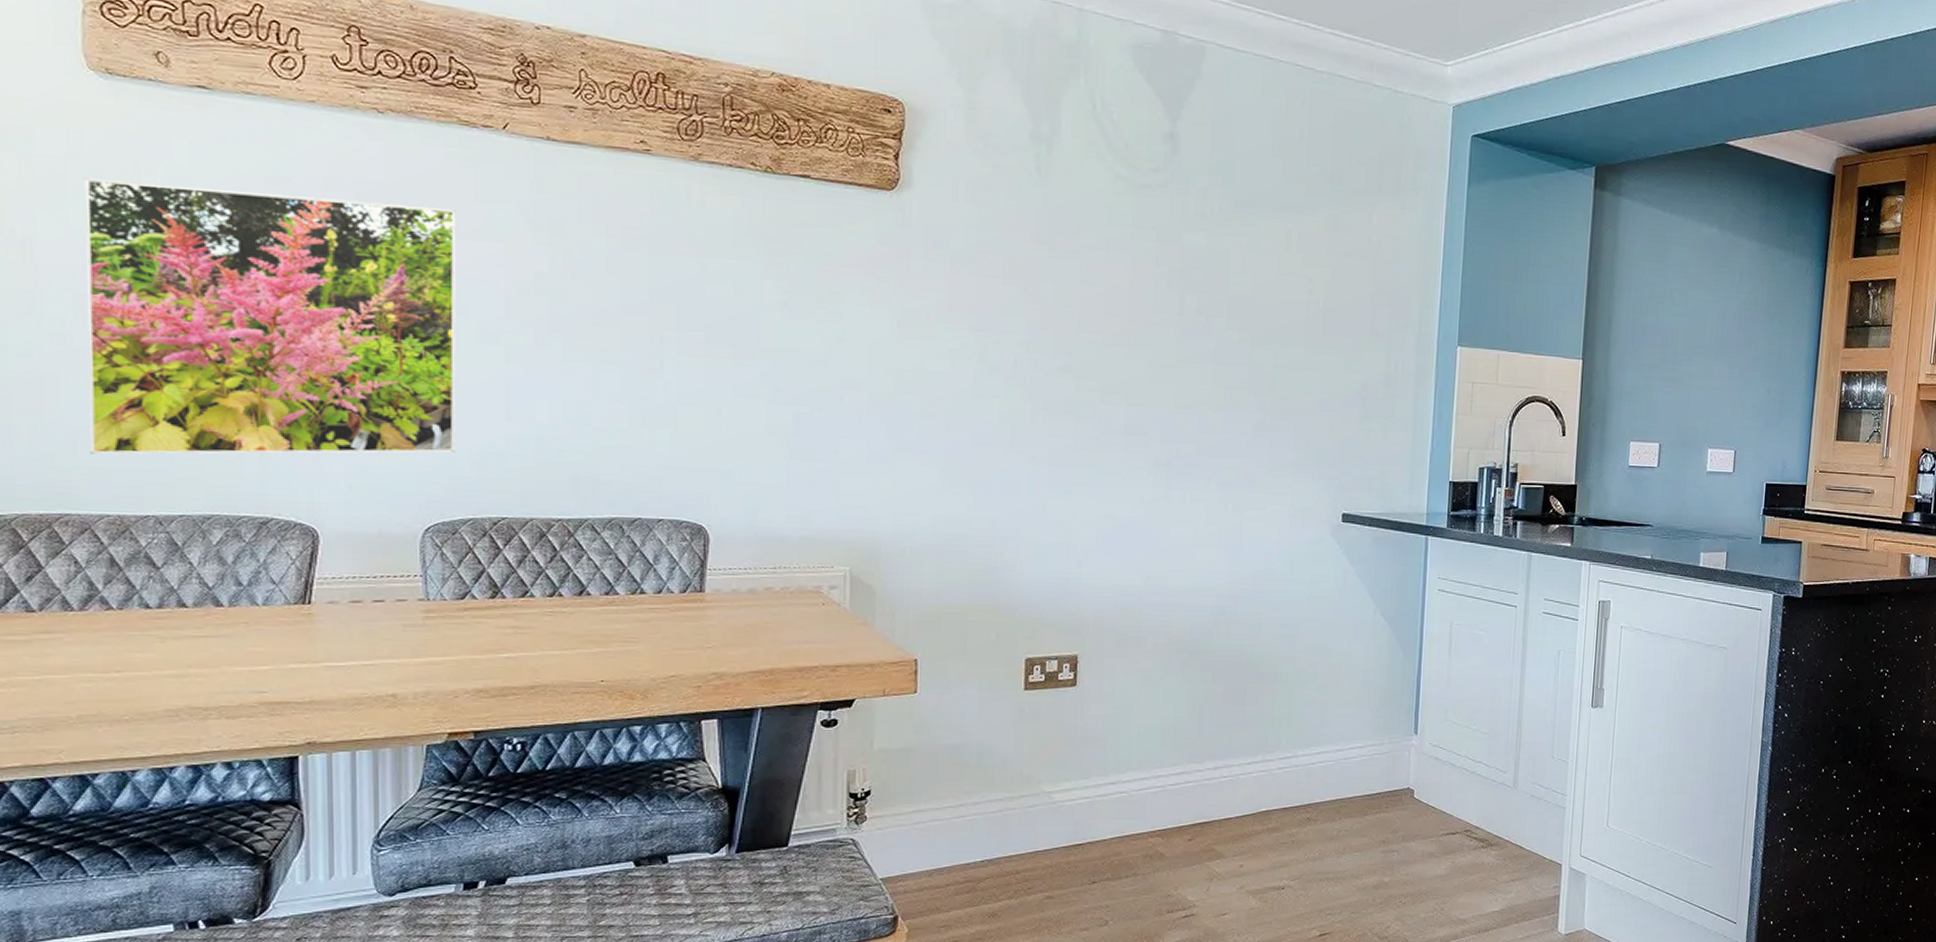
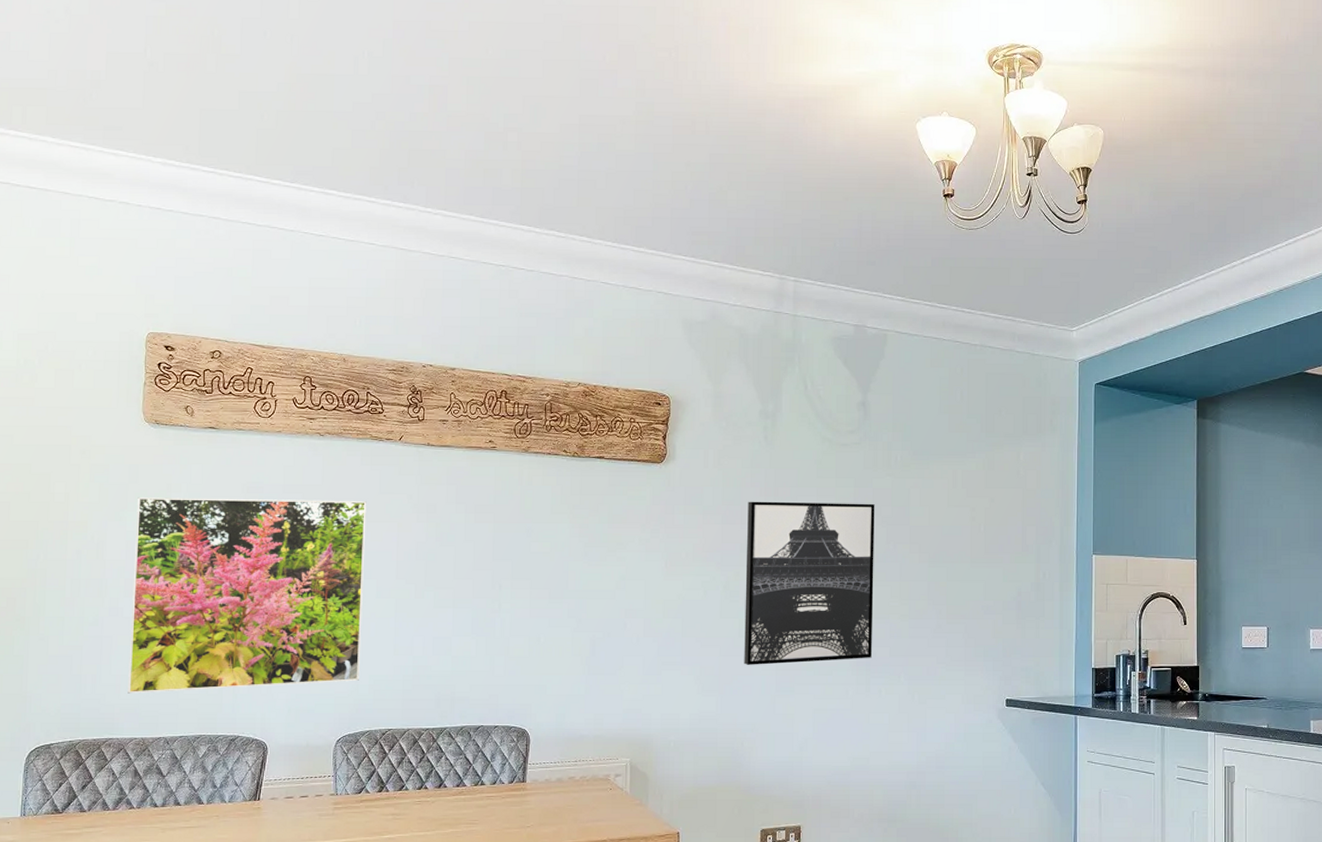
wall art: none [1005,249,1183,458] -> present [744,501,875,665]

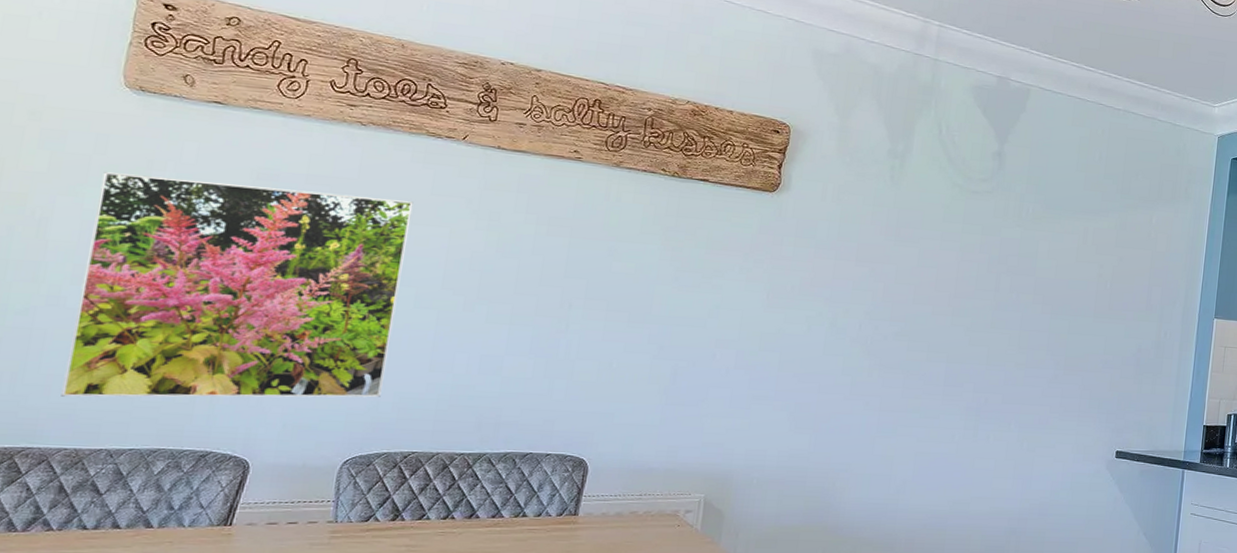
wall art: present [744,501,875,665] -> none [844,239,1001,405]

